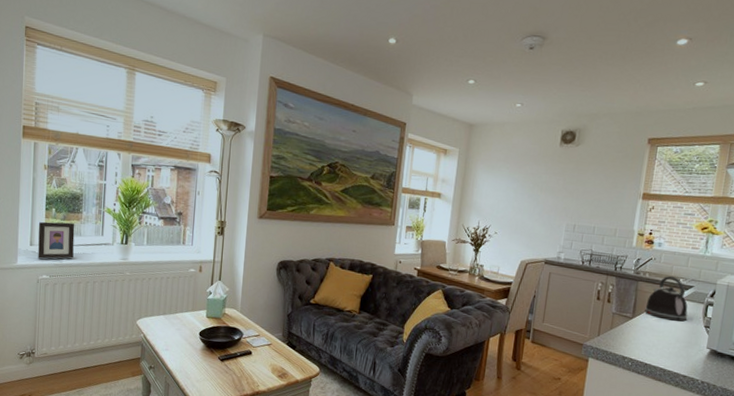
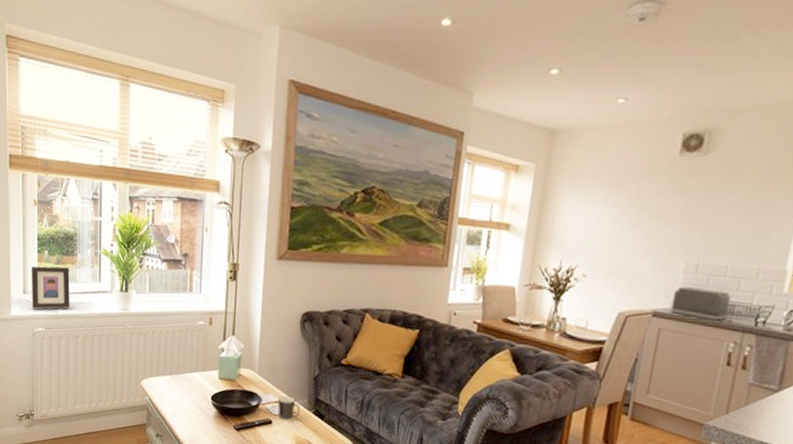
mug: none [256,331,275,352] -> present [277,396,300,422]
toaster: none [557,241,599,267] -> present [671,287,732,321]

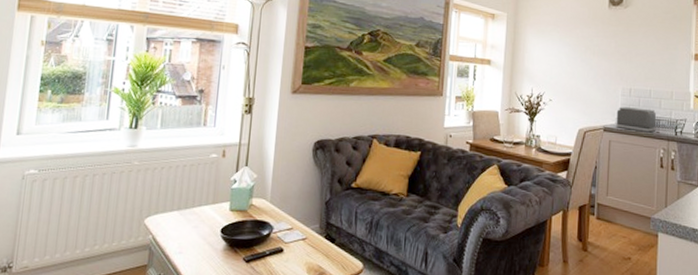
picture frame: present [31,266,70,309] -> none [25,106,75,150]
mug: present [277,396,300,422] -> none [289,223,311,249]

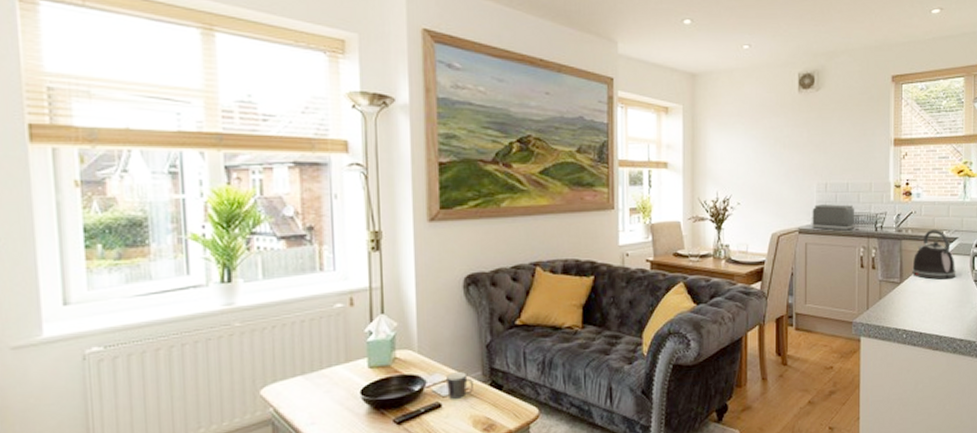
mug: none [289,223,311,249] -> present [447,372,473,402]

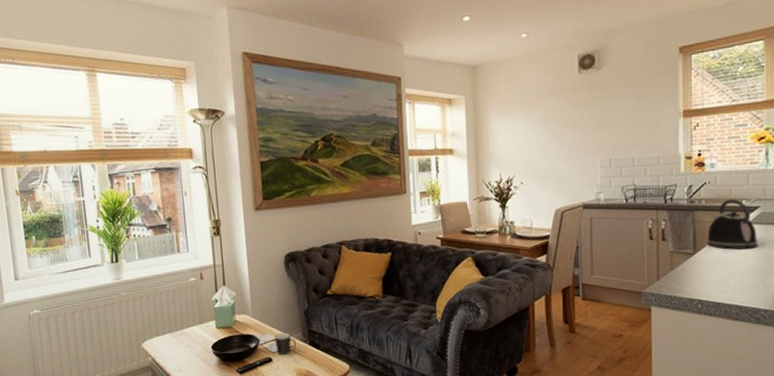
toaster: present [812,204,855,231] -> none [596,178,642,205]

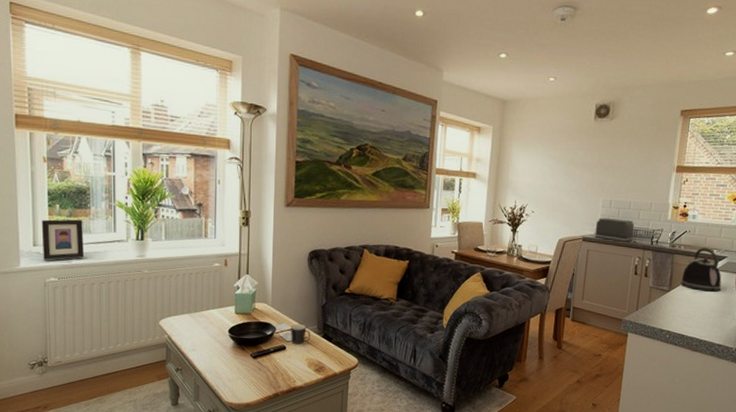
picture frame: none [20,249,63,293] -> present [41,219,84,260]
toaster: none [596,178,642,205] -> present [595,218,635,242]

